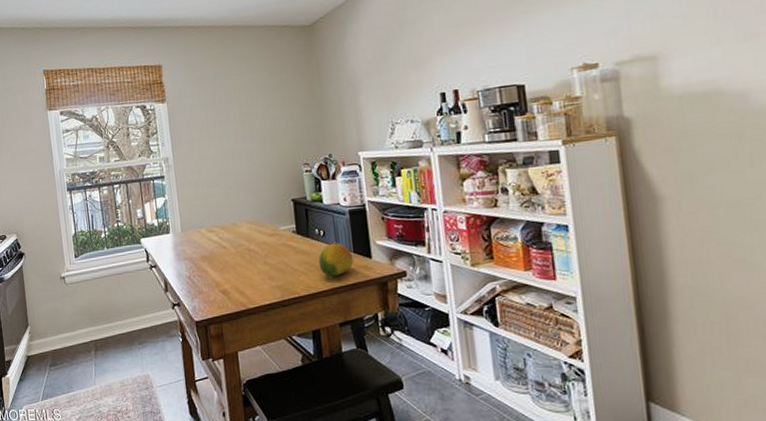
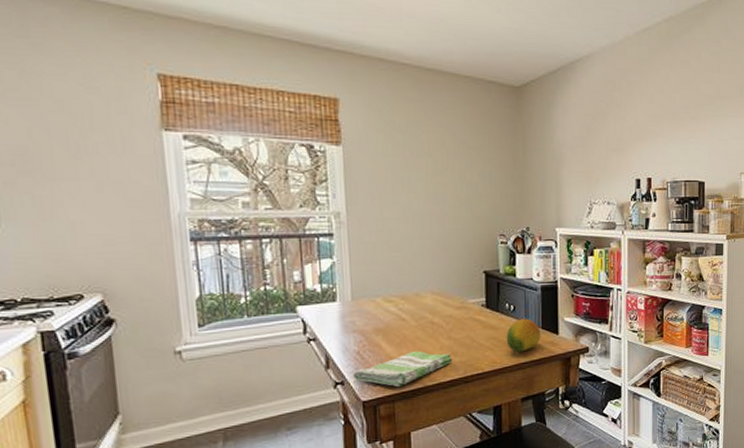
dish towel: none [186,275,270,310] -> present [353,350,453,388]

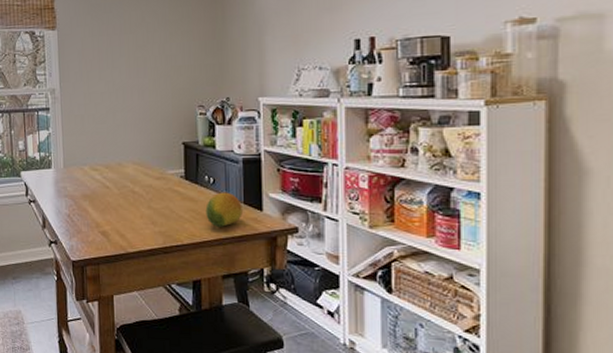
dish towel: present [353,350,453,388] -> none [64,217,153,251]

